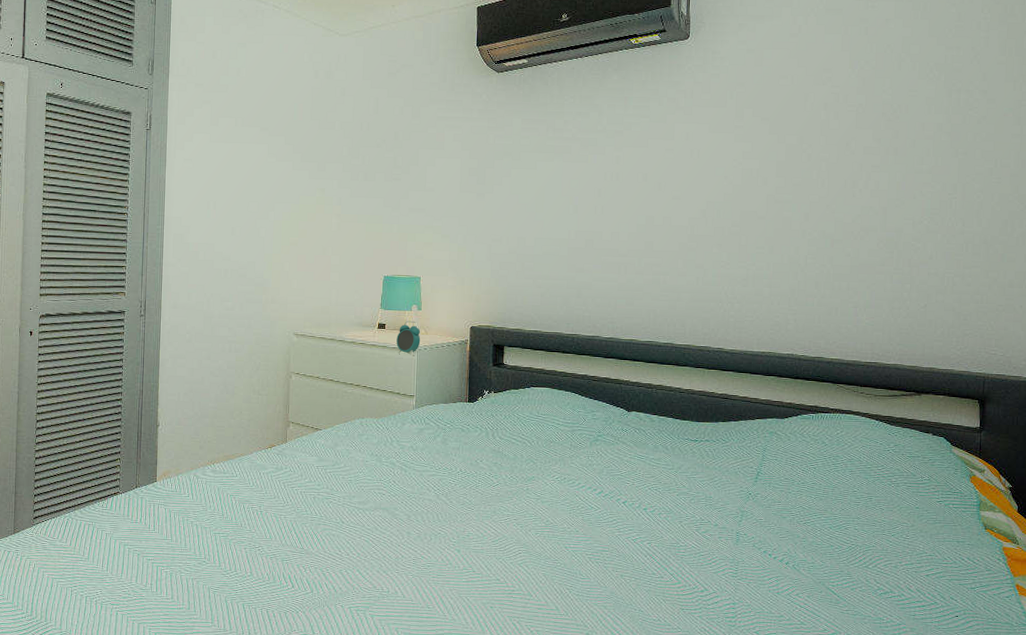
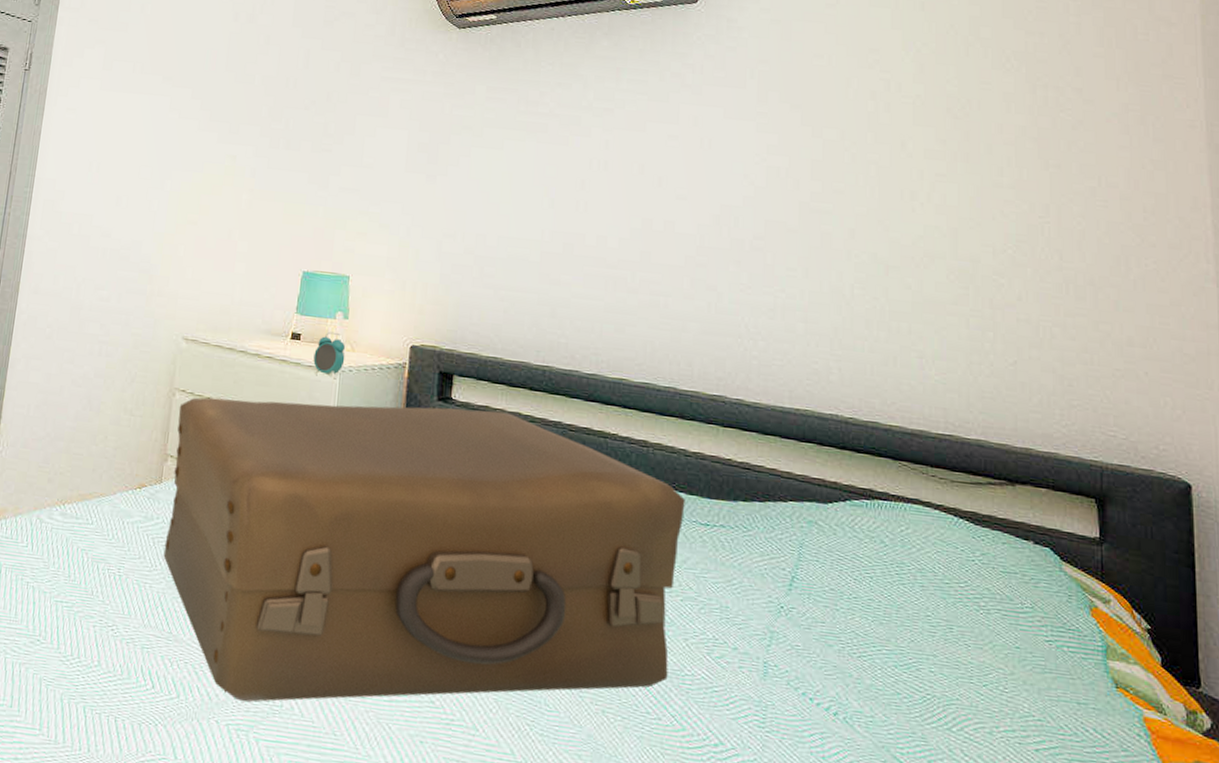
suitcase: none [292,370,680,591] -> present [163,397,685,703]

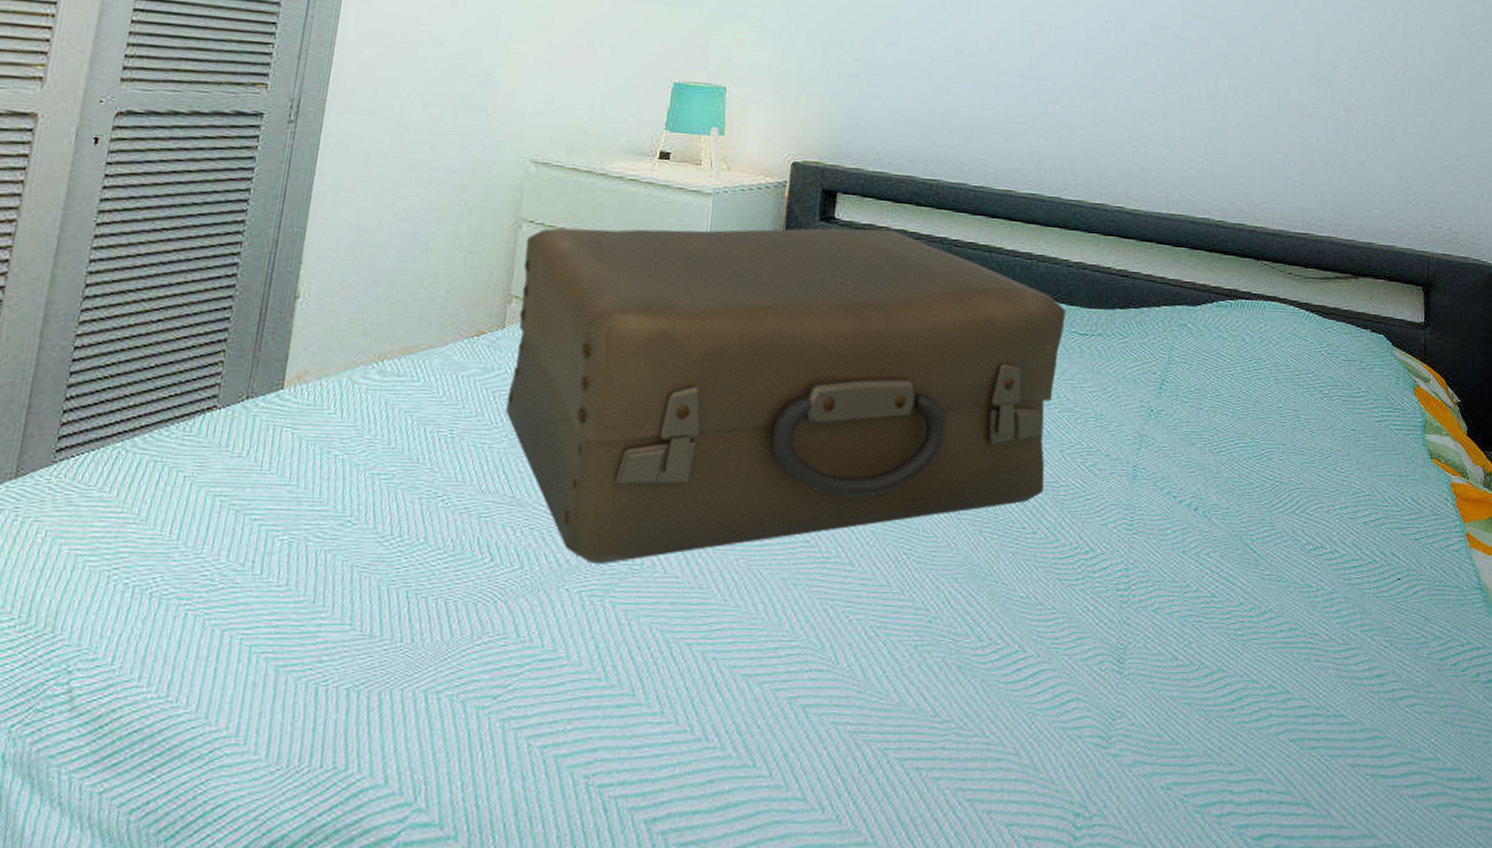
alarm clock: present [313,331,345,380] -> none [684,149,720,202]

